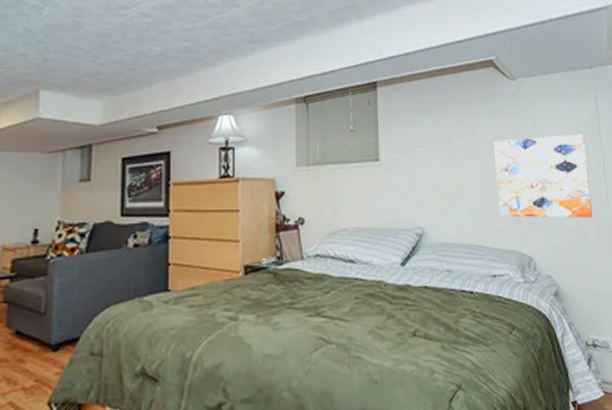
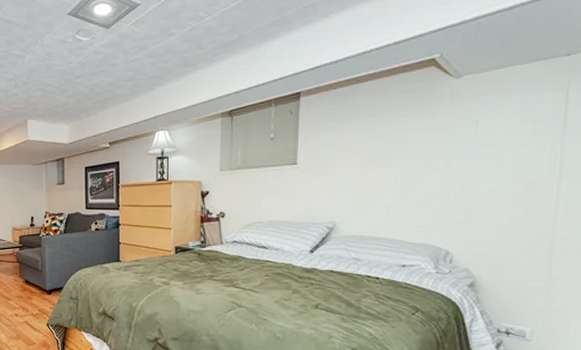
wall art: present [494,133,593,218] -> none [419,130,542,216]

